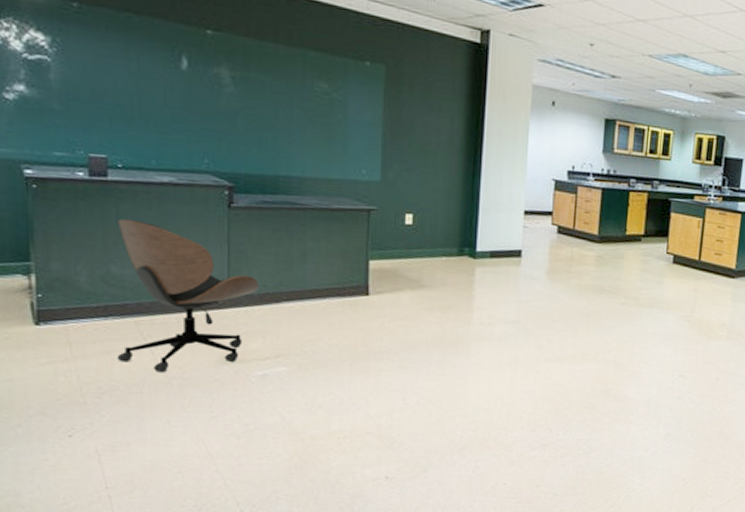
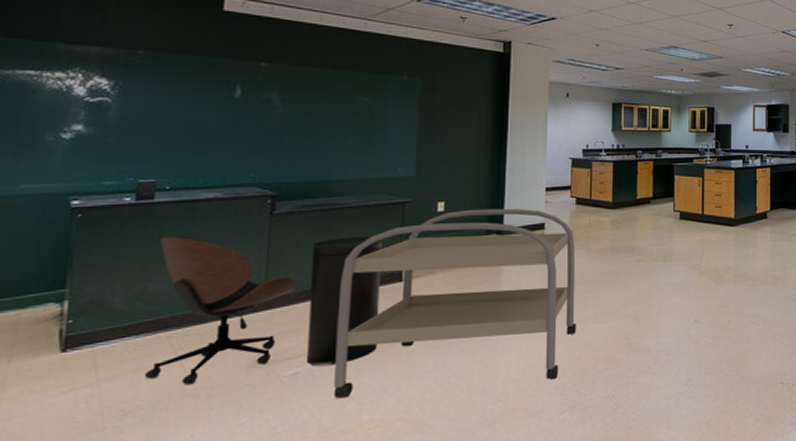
pedal bin: none [274,241,346,371] -> present [307,235,382,366]
utility cart: none [303,225,554,414] -> present [334,208,576,398]

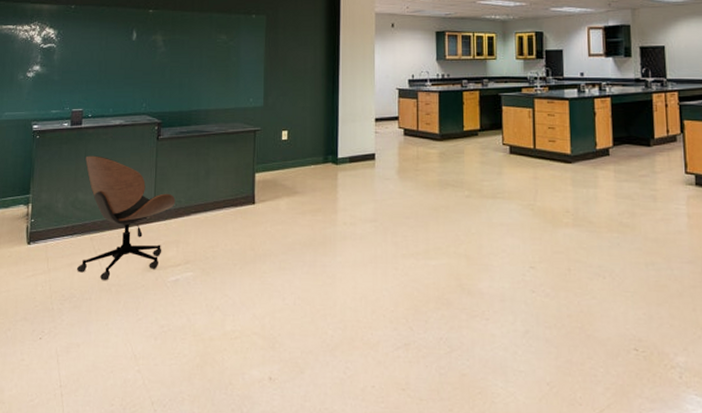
pedal bin: present [307,235,382,366] -> none [184,160,238,275]
utility cart: present [334,208,576,398] -> none [204,138,407,312]

